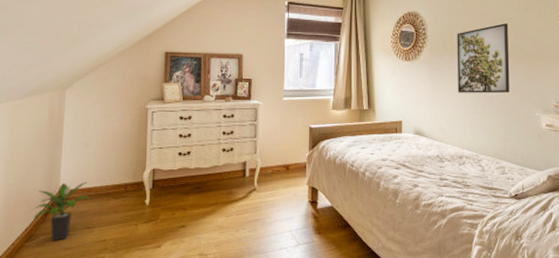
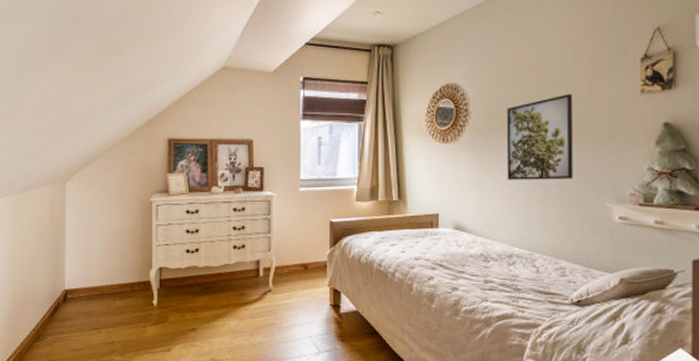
potted plant: present [33,181,92,241] -> none [40,280,98,342]

